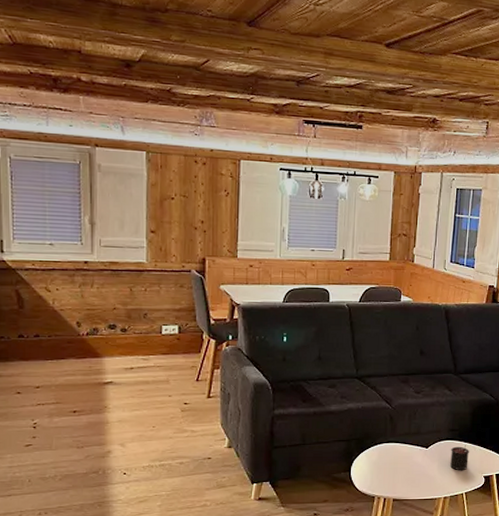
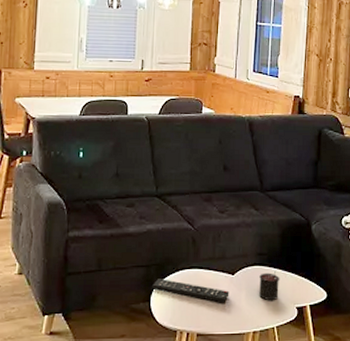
remote control: none [352,452,423,473] -> present [152,279,229,303]

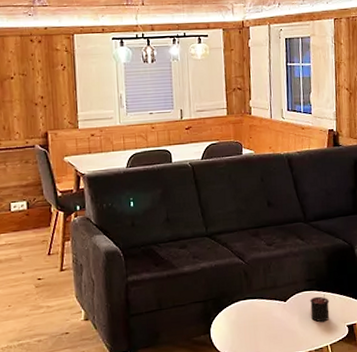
remote control: present [152,279,229,303] -> none [211,311,284,328]

